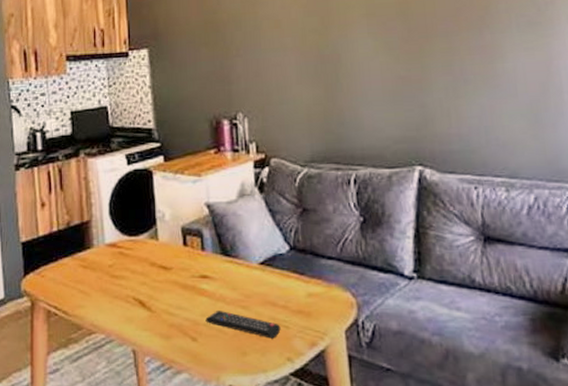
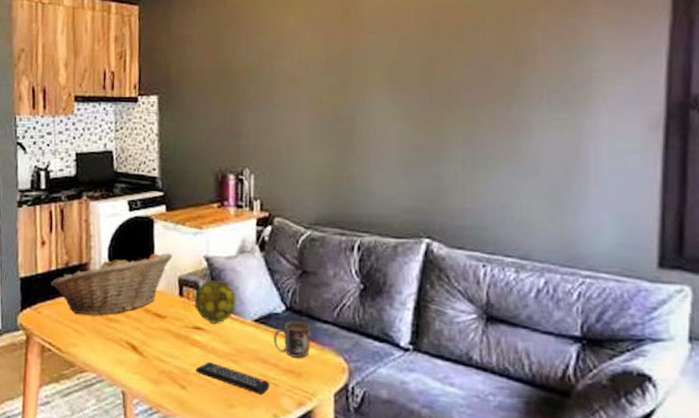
fruit basket: none [53,203,174,275] -> present [51,253,173,316]
decorative ball: none [199,226,241,270] -> present [195,279,237,324]
mug: none [280,260,318,297] -> present [274,321,312,358]

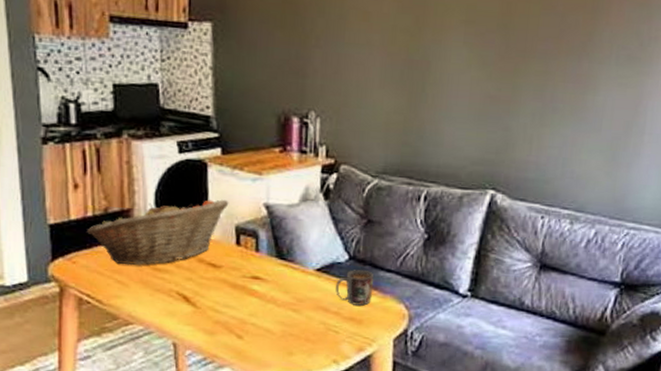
decorative ball: present [195,279,237,324] -> none [253,228,298,273]
remote control: present [195,362,270,395] -> none [253,312,330,342]

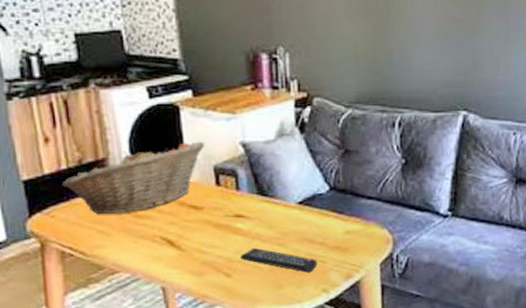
remote control: none [253,312,330,342] -> present [240,248,318,273]
mug: present [336,270,374,306] -> none [319,199,356,234]

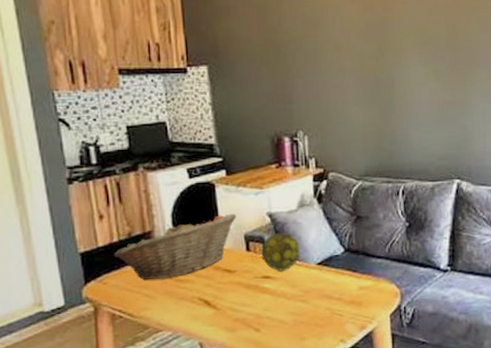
decorative ball: none [233,165,279,210] -> present [261,232,300,271]
remote control: present [240,248,318,273] -> none [268,305,335,325]

